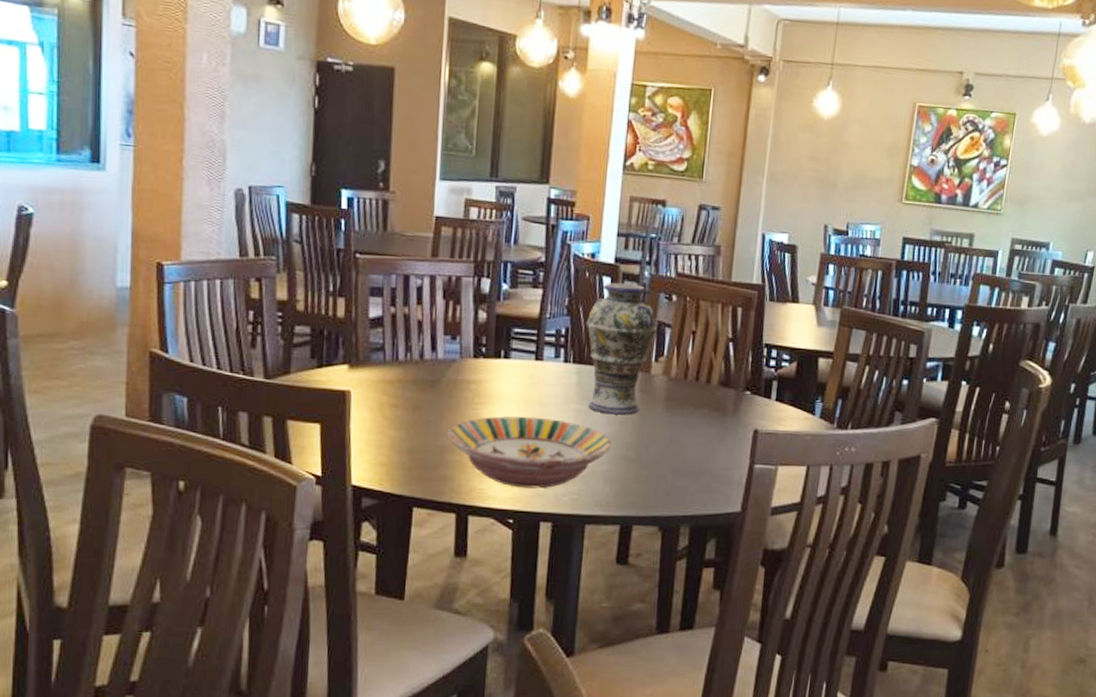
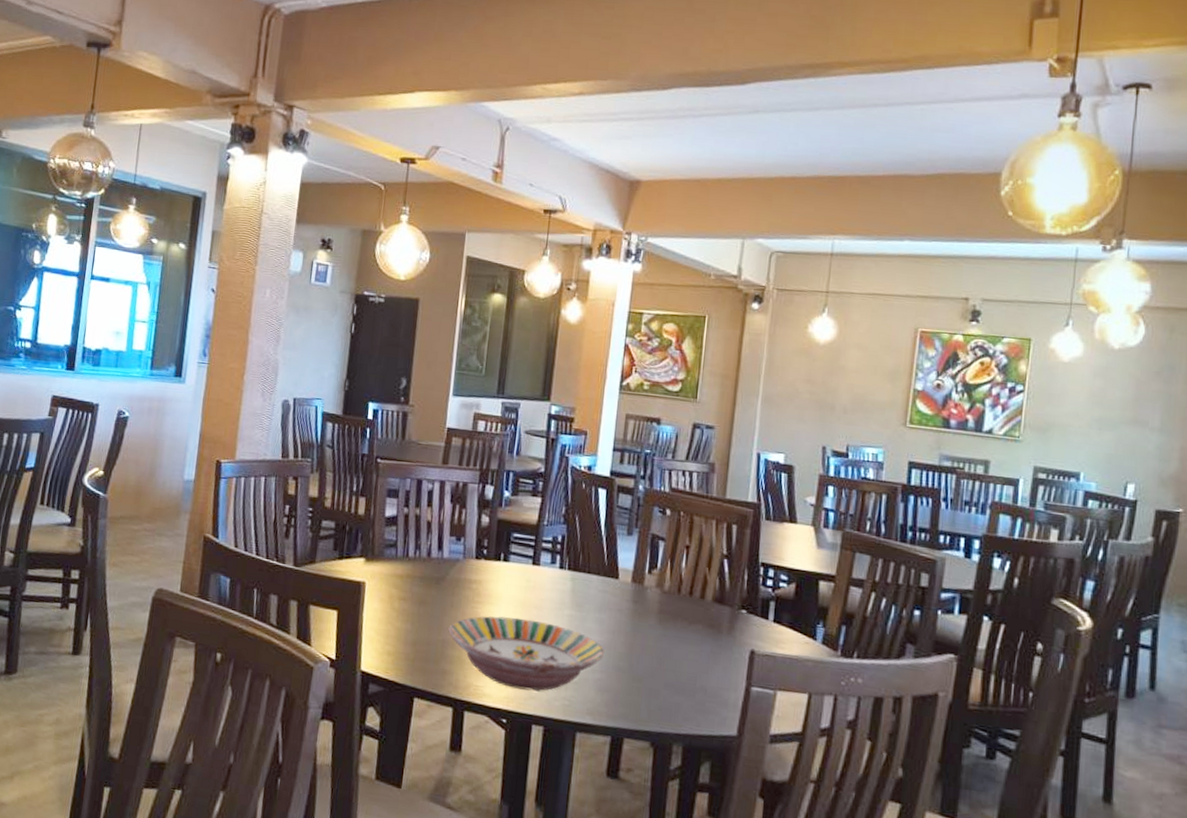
vase: present [586,283,657,415] -> none [581,494,651,625]

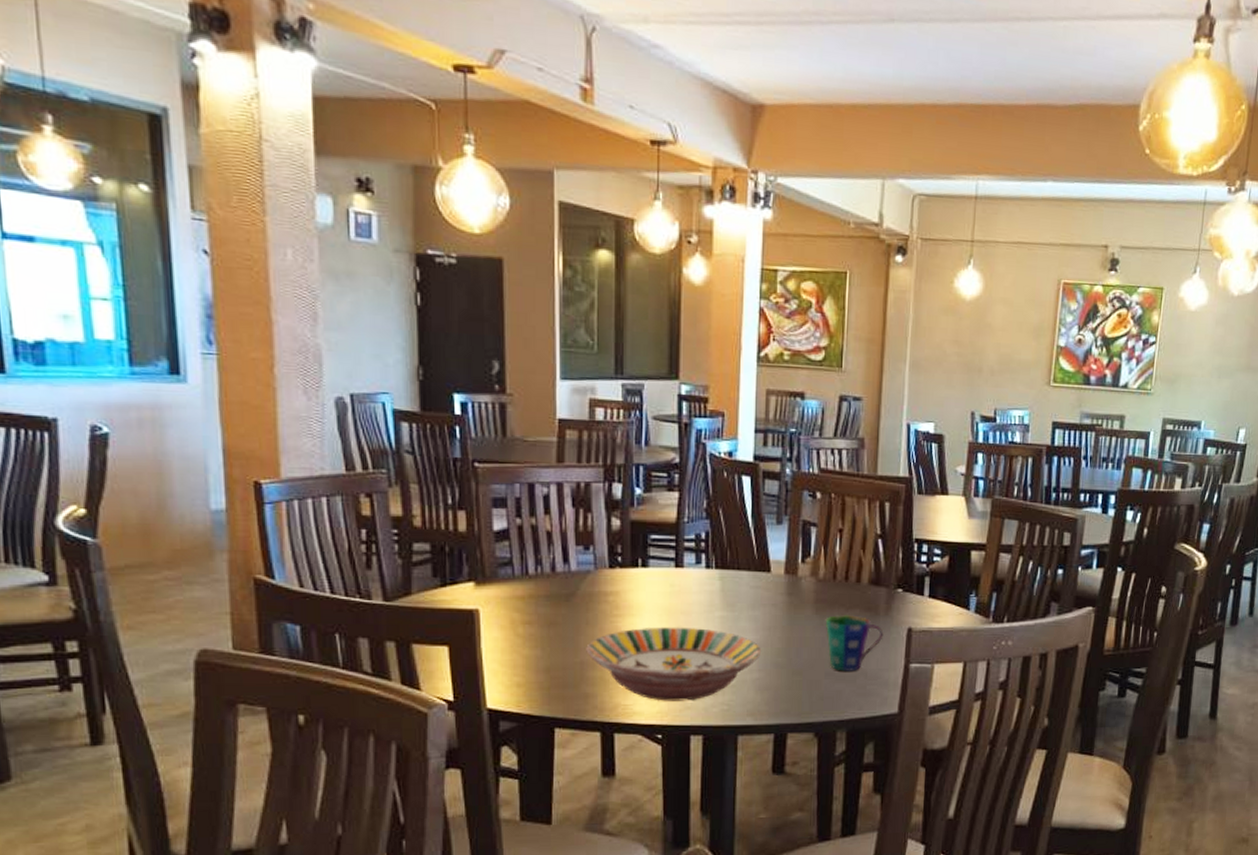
cup: none [668,627,726,686] -> present [826,615,884,671]

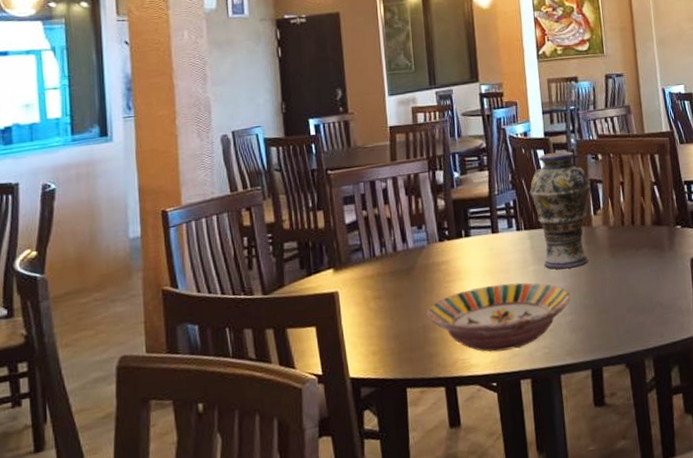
vase: none [727,482,802,620] -> present [529,151,591,269]
cup: present [826,615,884,671] -> none [621,254,671,305]

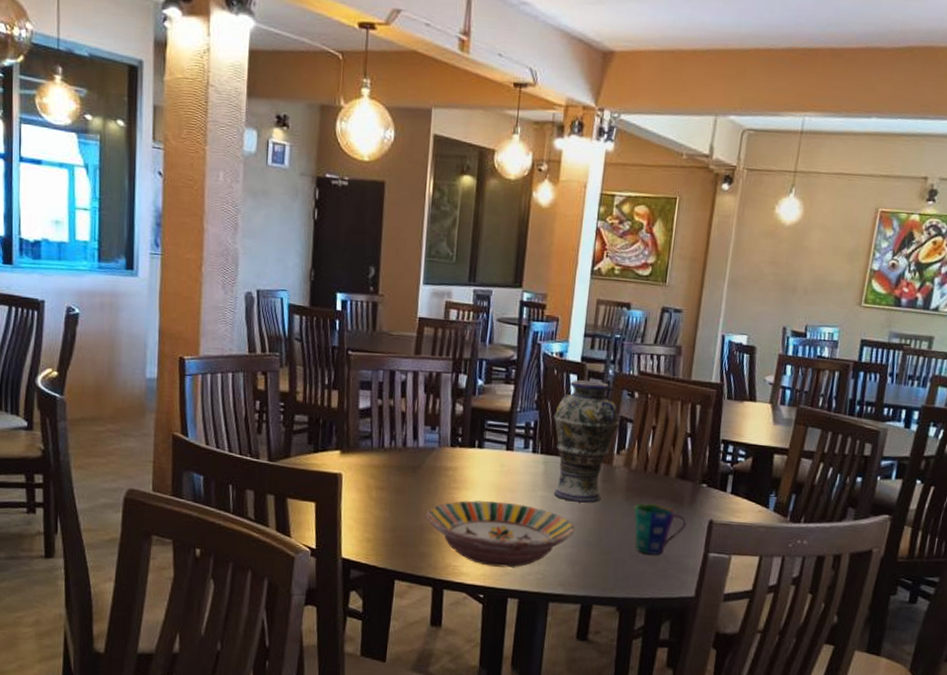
cup: none [621,254,671,305] -> present [634,503,687,555]

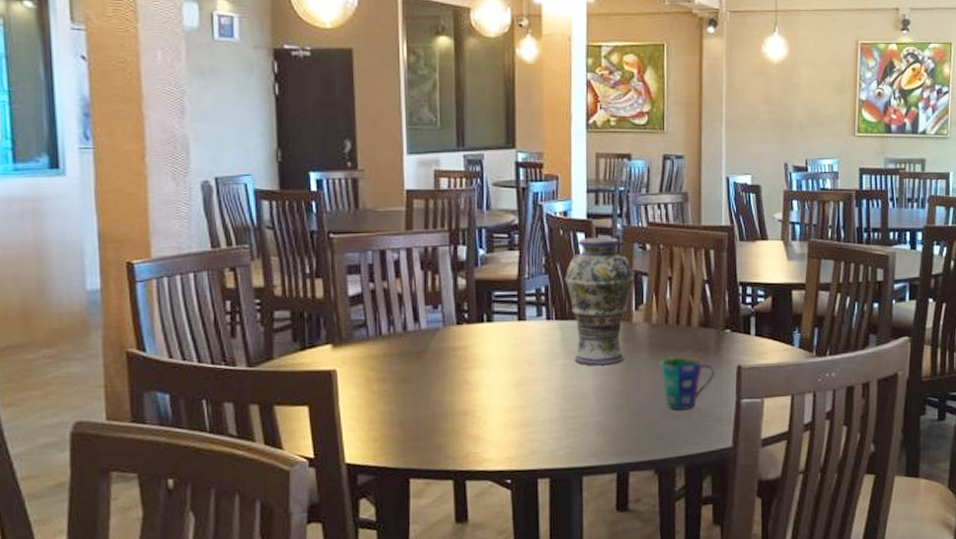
serving bowl: present [426,500,576,568] -> none [437,376,602,448]

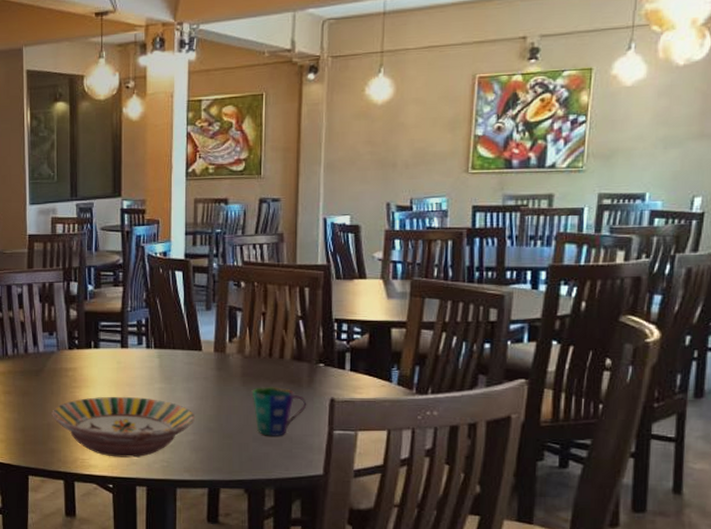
serving bowl: none [437,376,602,448] -> present [52,396,196,458]
vase: present [564,238,634,366] -> none [163,276,228,391]

